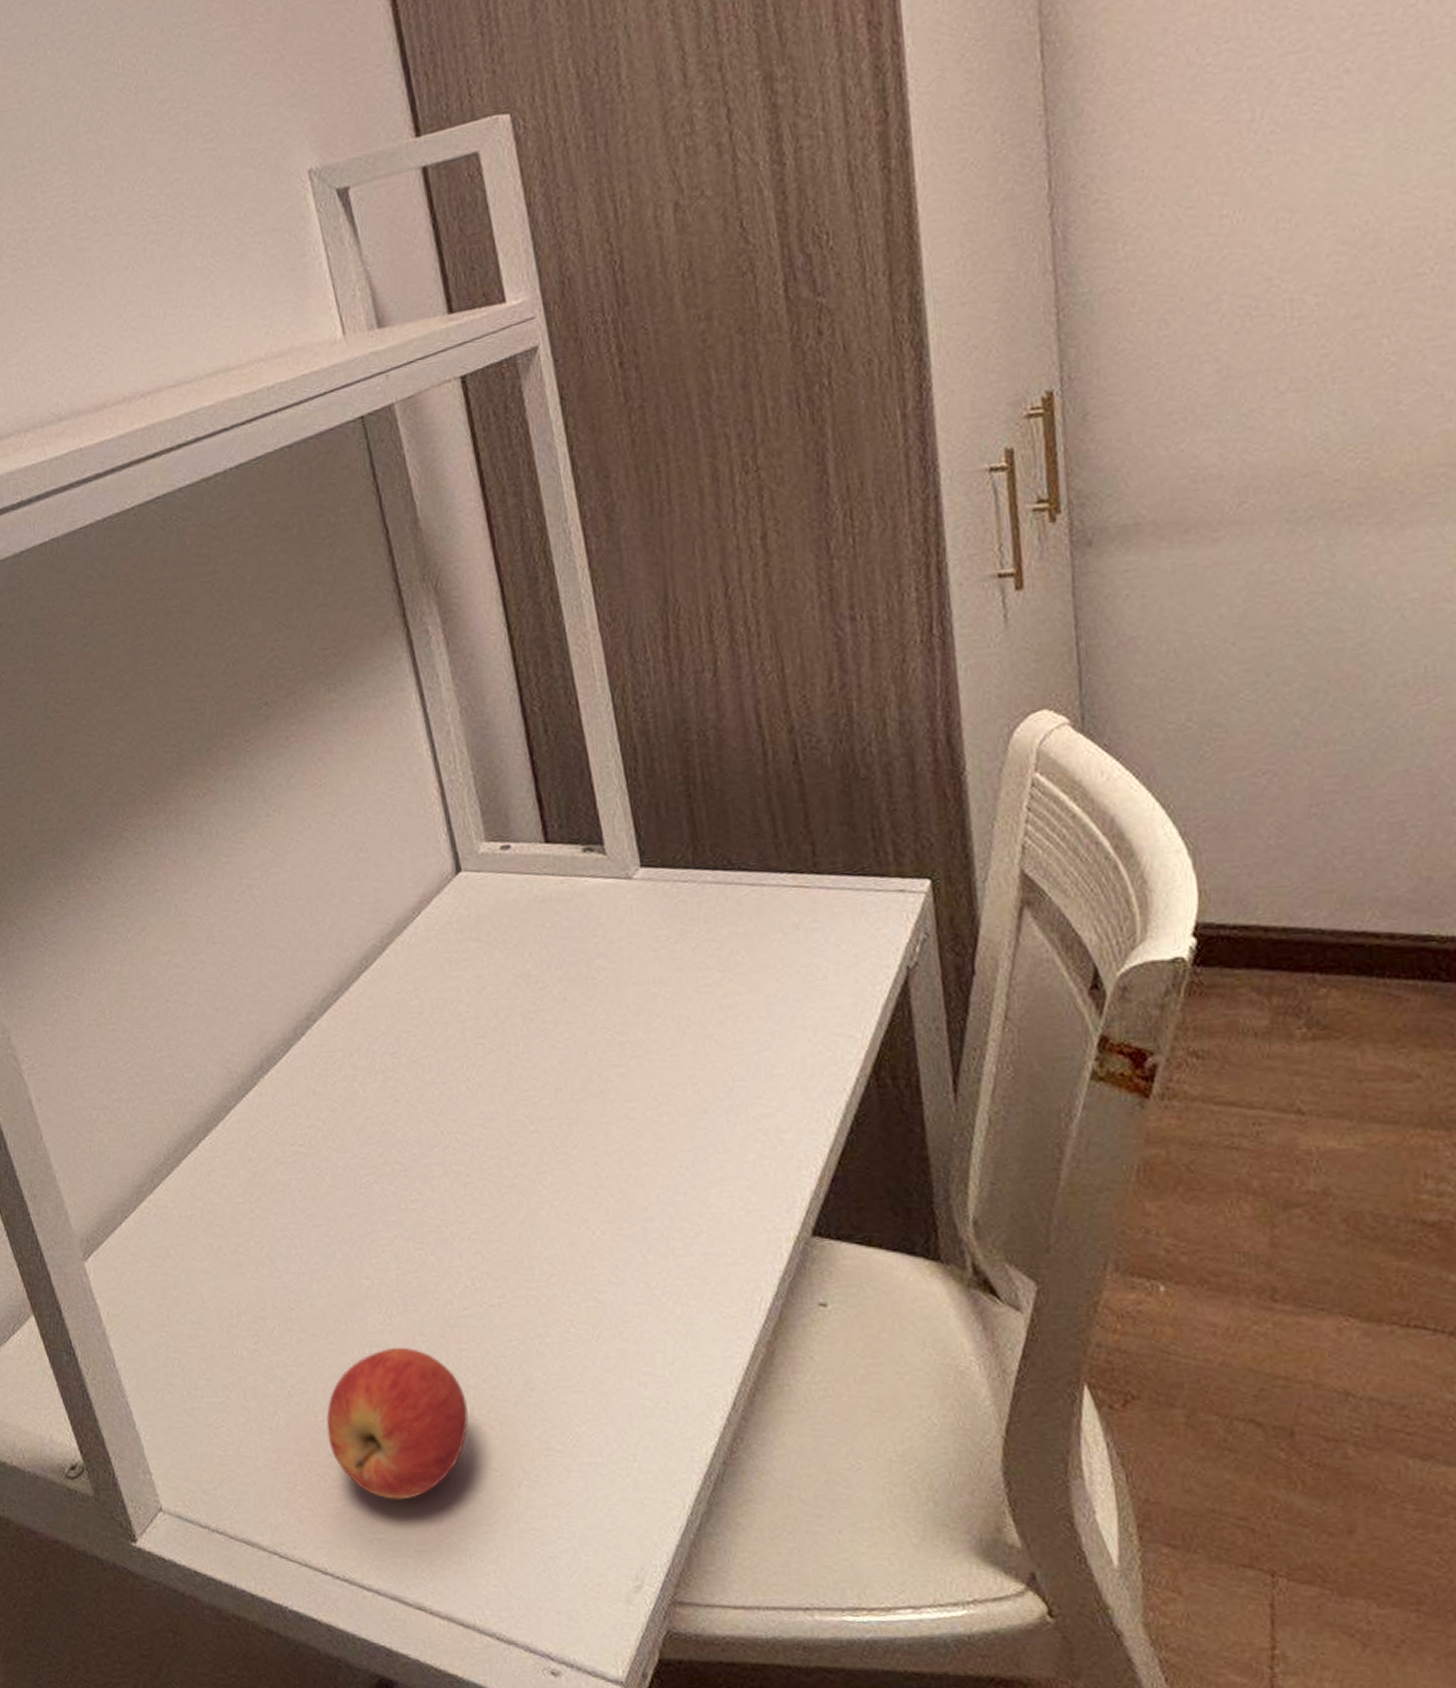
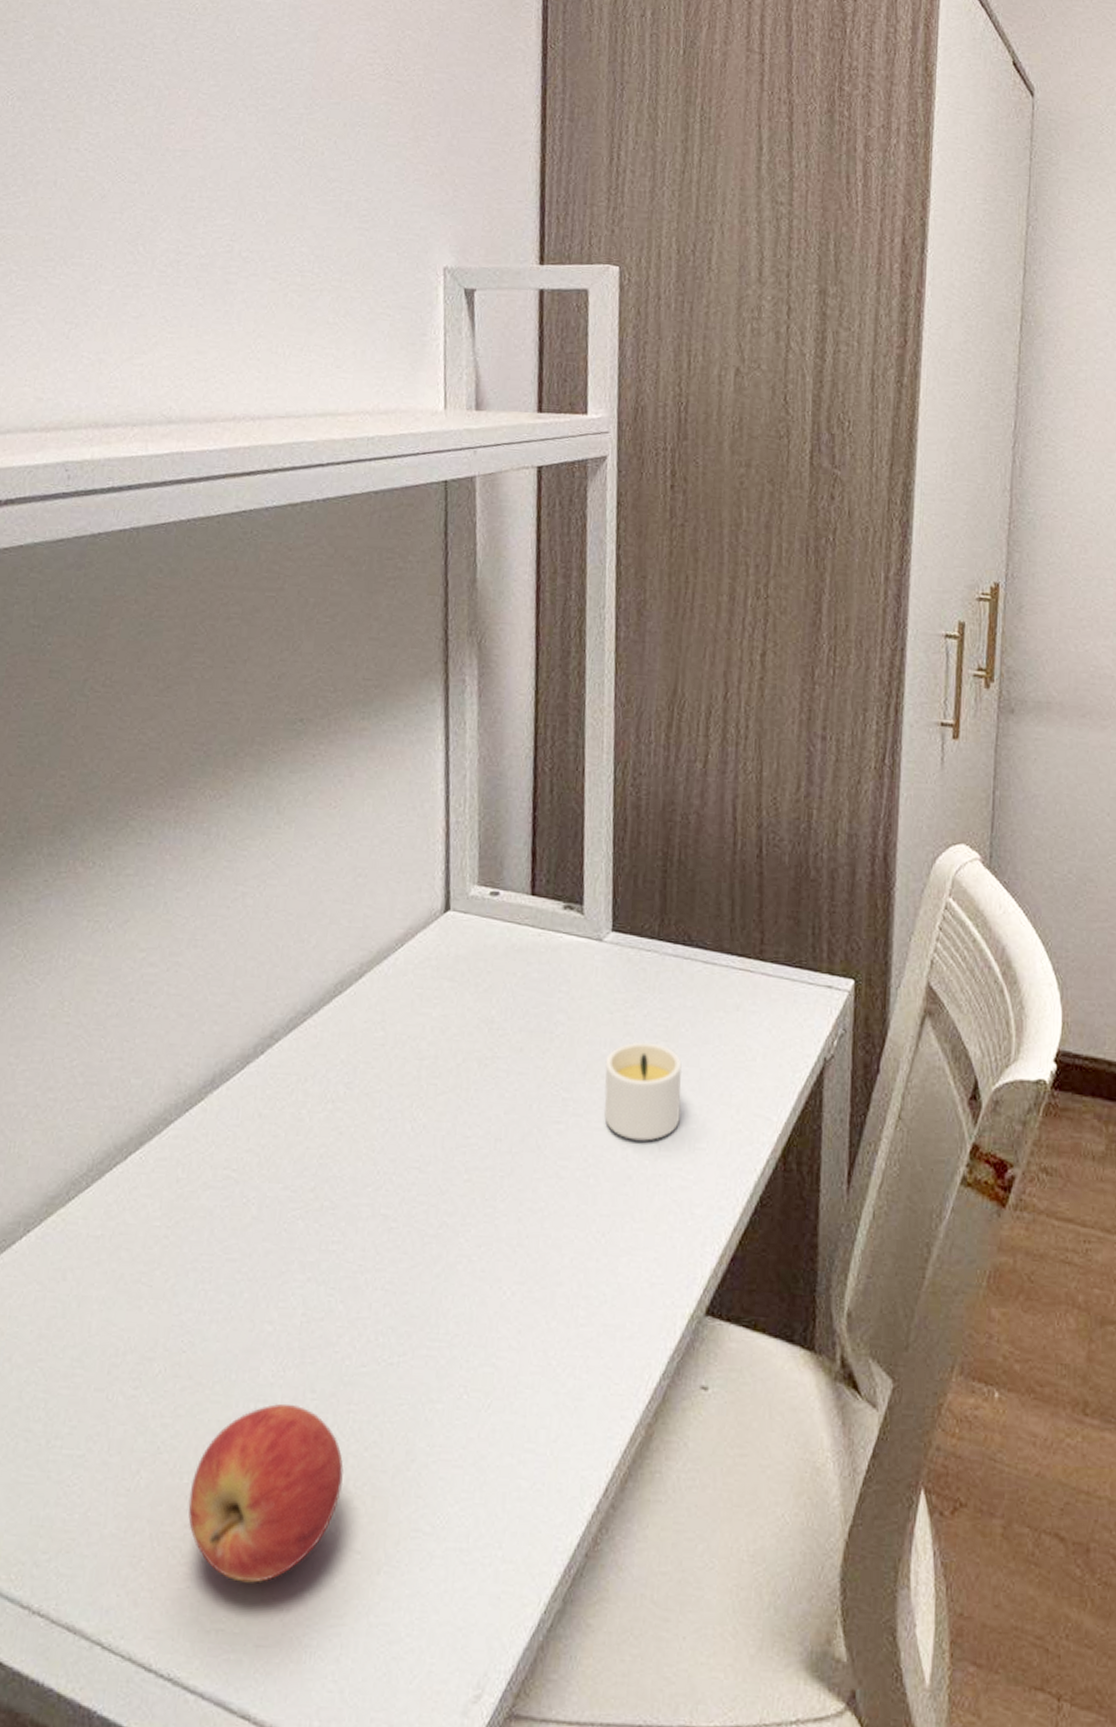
candle: none [658,974,751,1074] -> present [604,1041,683,1141]

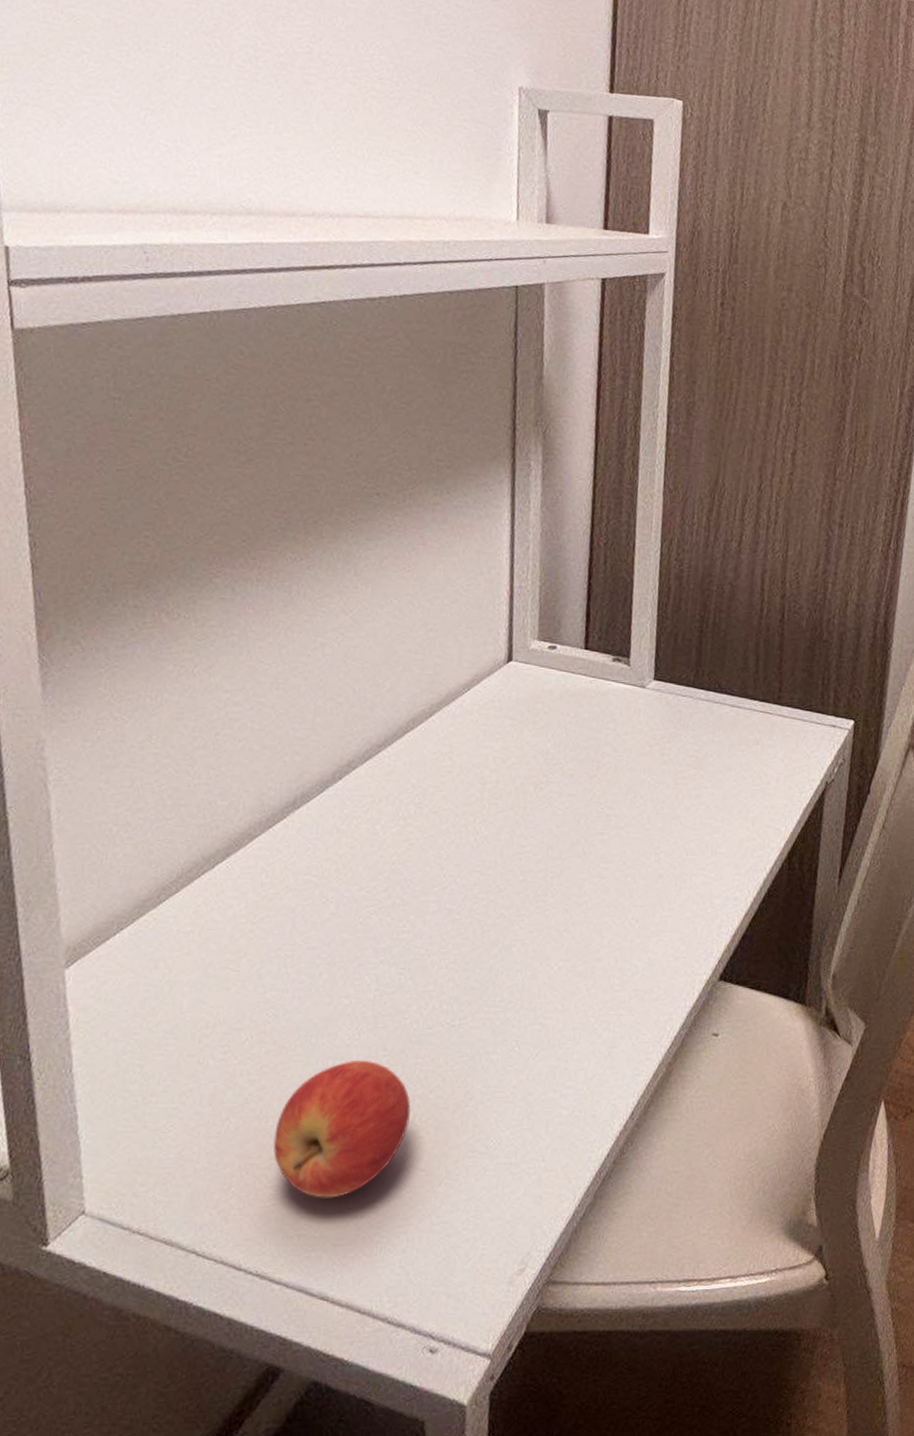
candle: present [604,1041,683,1141] -> none [642,769,709,848]

